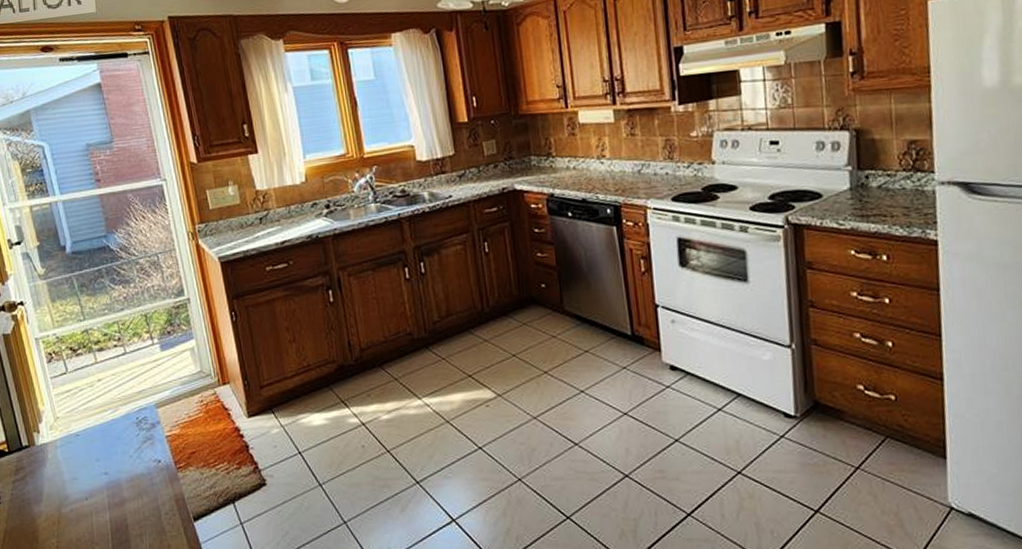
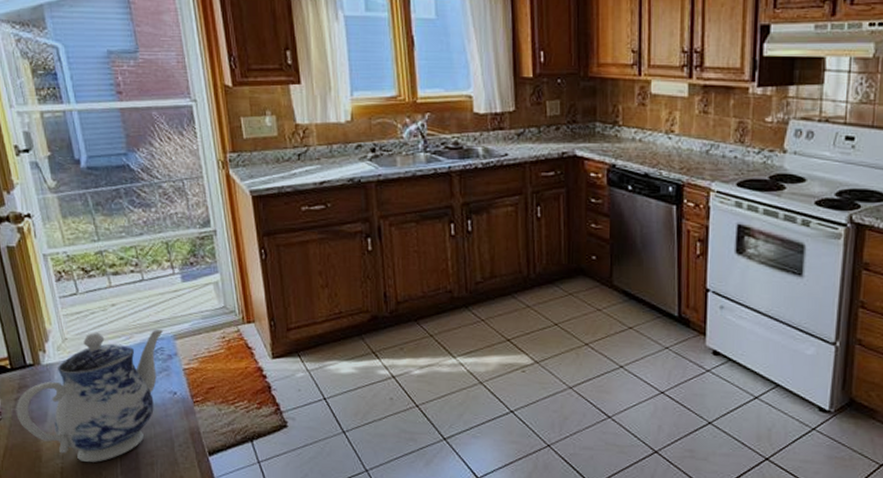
teapot: none [14,400,147,539] -> present [16,330,164,462]

